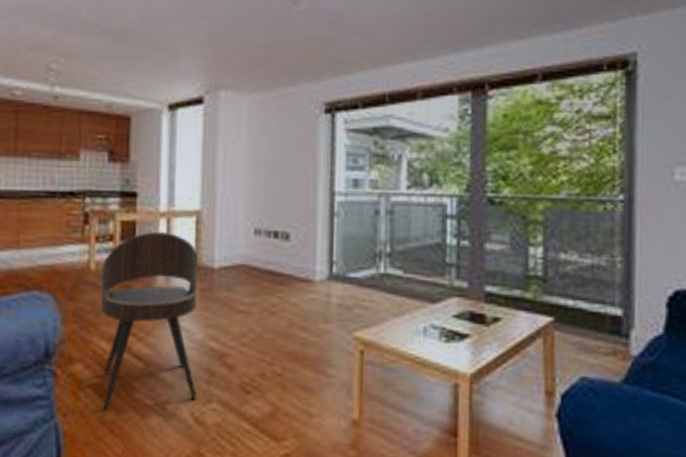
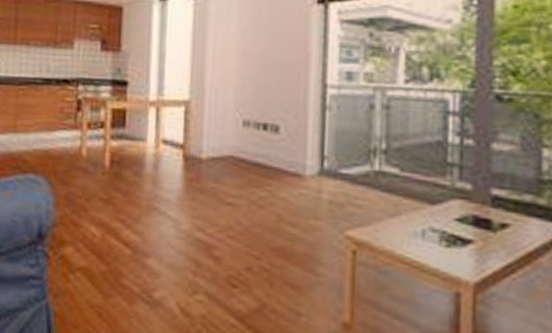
dining chair: present [100,231,199,409] -> none [90,119,187,293]

